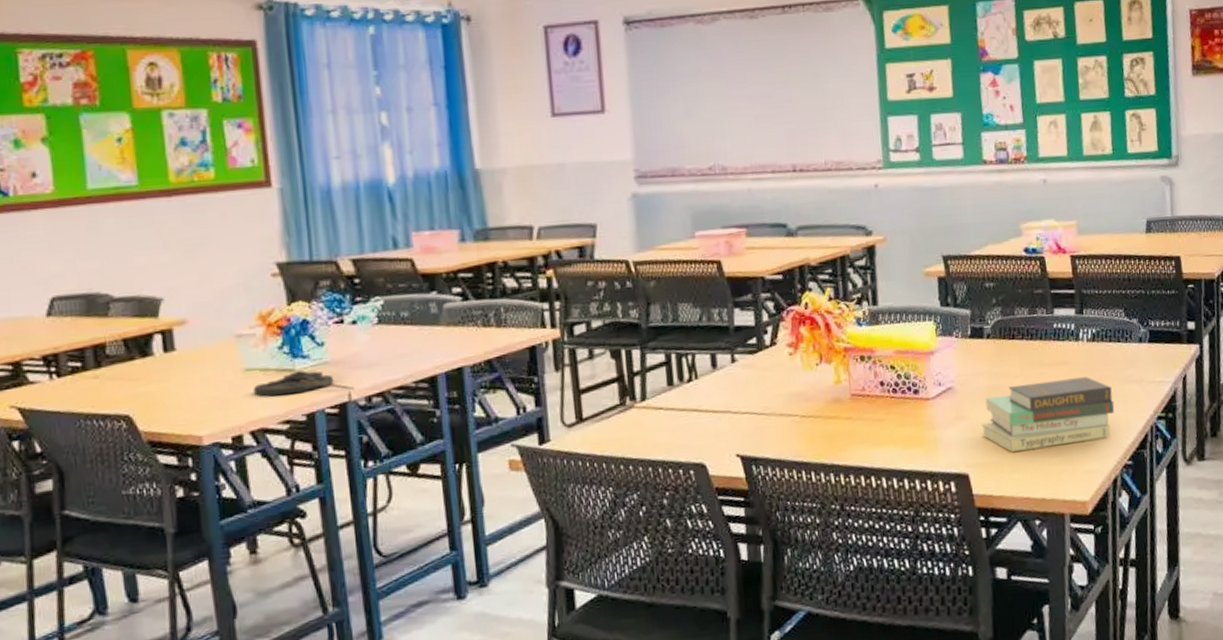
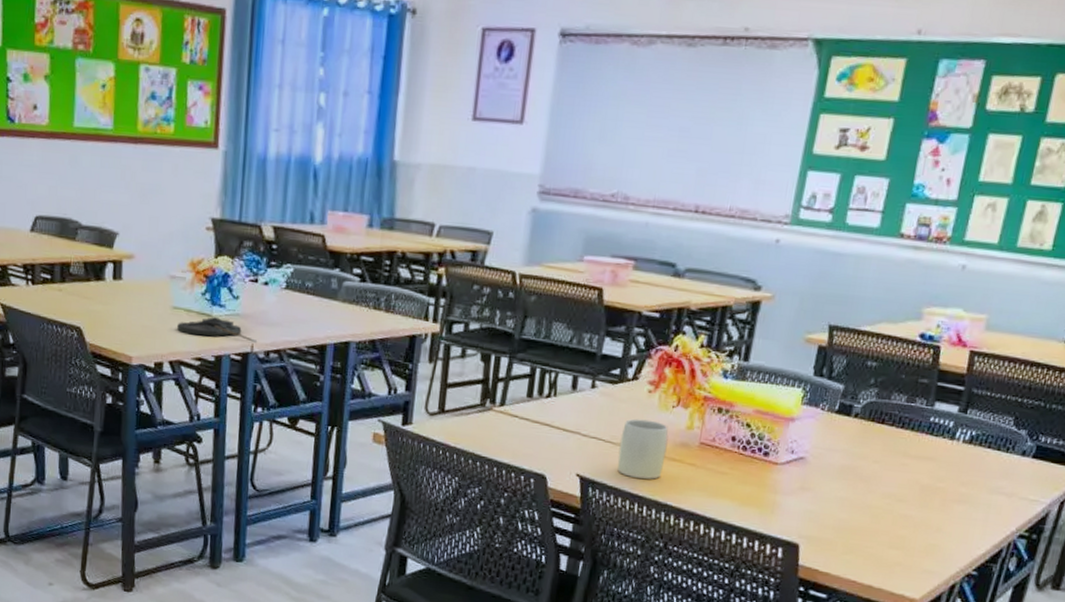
mug: none [772,382,822,446] -> present [617,418,669,480]
books: present [981,377,1115,452] -> none [823,469,976,544]

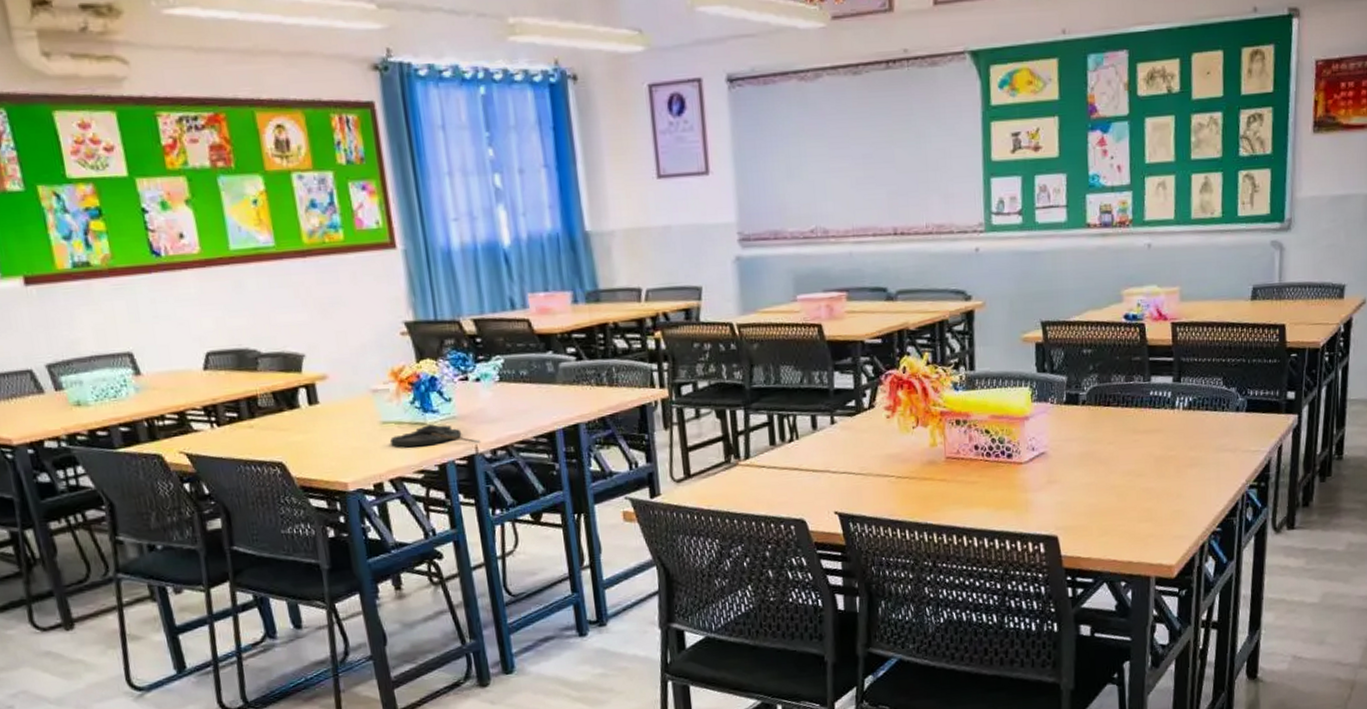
mug: present [617,418,669,480] -> none [869,444,917,505]

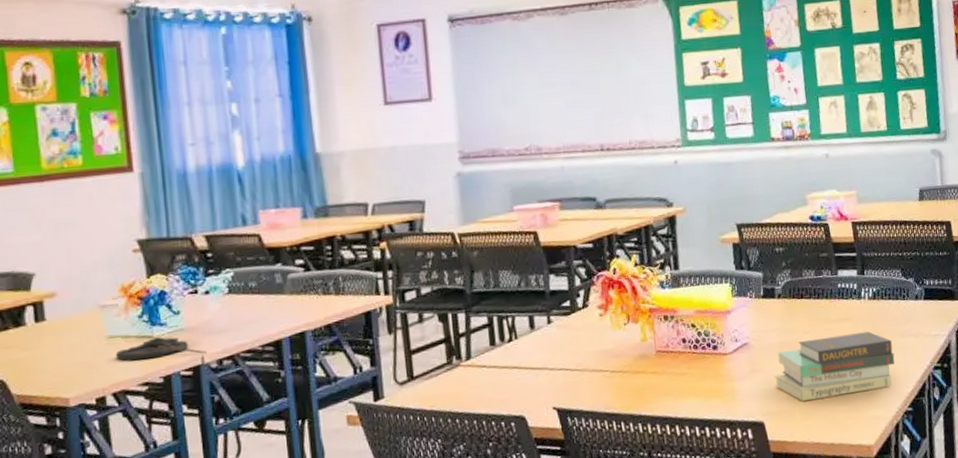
books: none [1072,444,1207,516] -> present [775,331,895,401]

